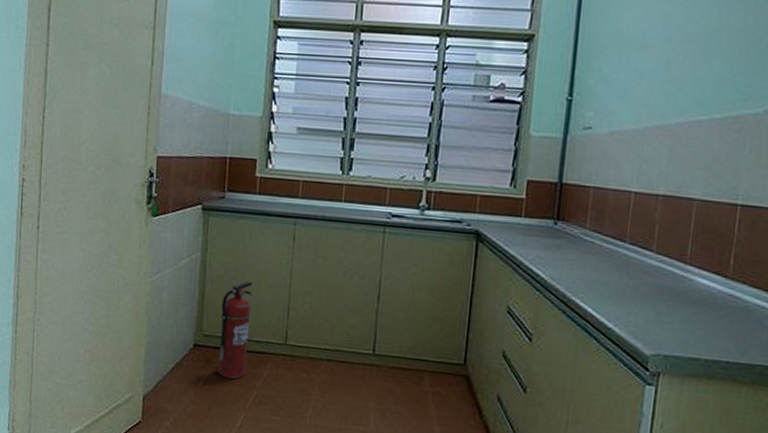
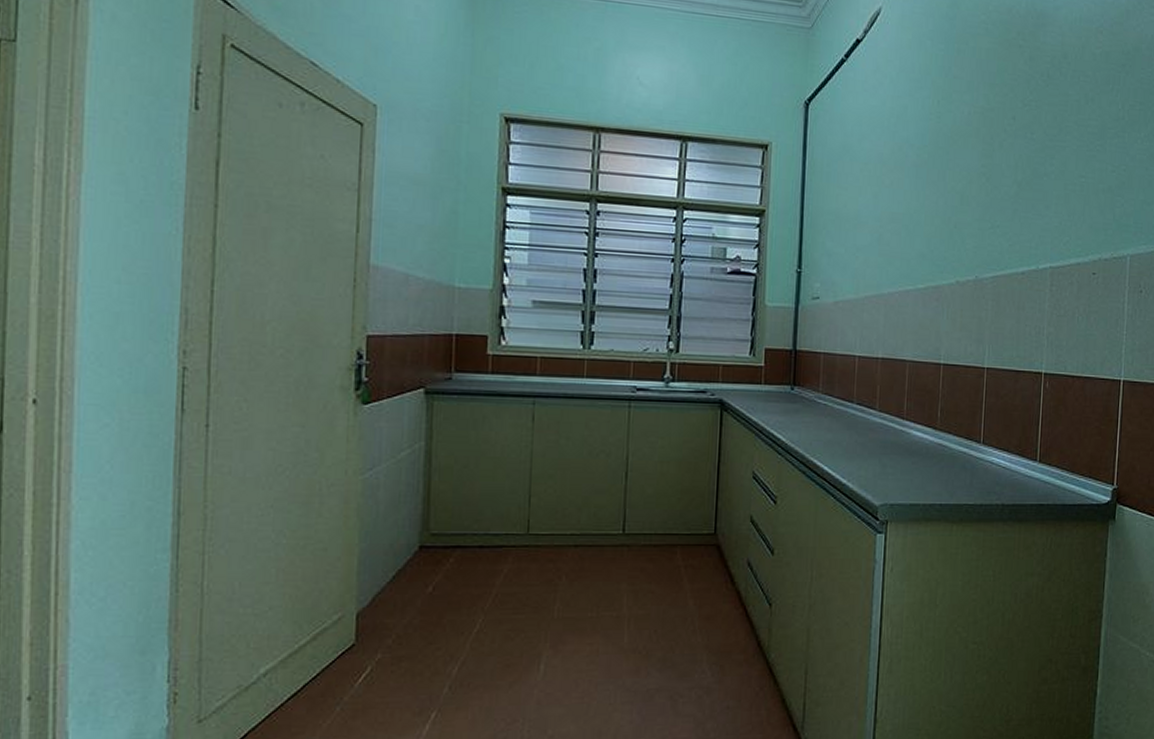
fire extinguisher: present [218,281,253,379] -> none [450,469,488,580]

